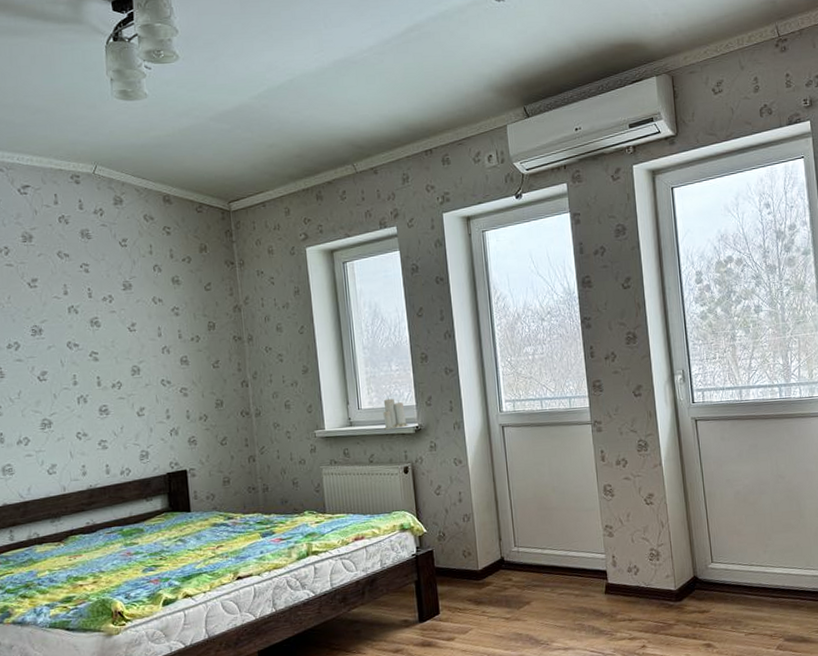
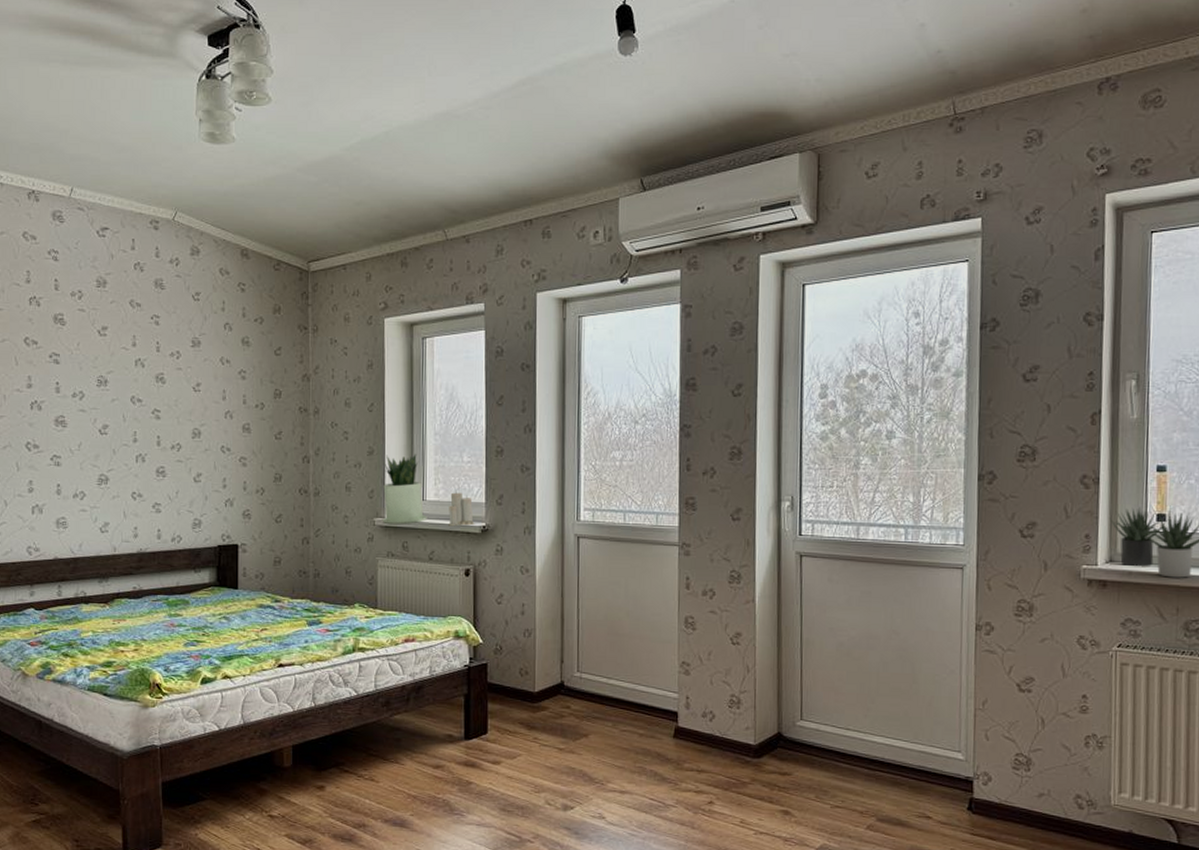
planter: none [317,368,364,435] -> present [382,454,428,525]

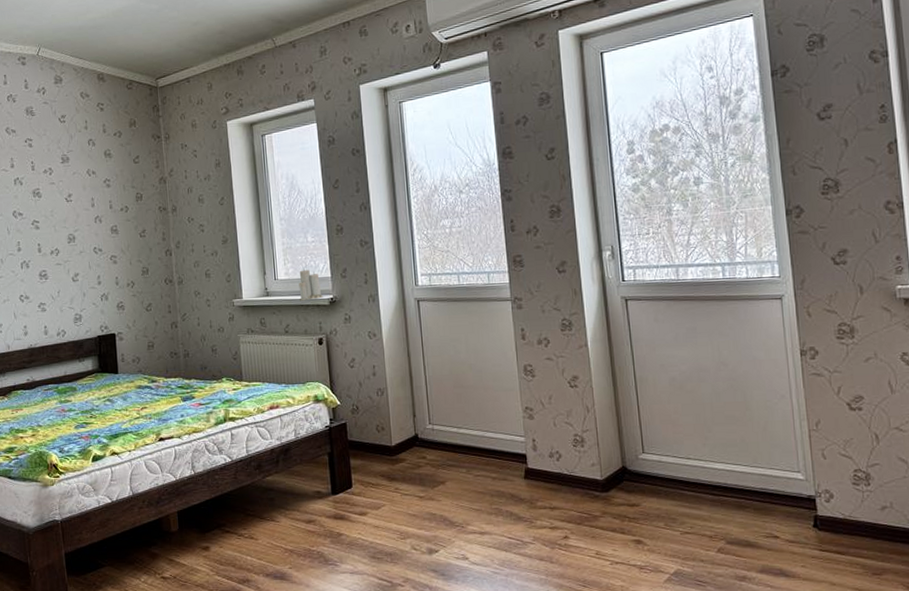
planter: present [382,454,428,525] -> none [236,239,281,305]

